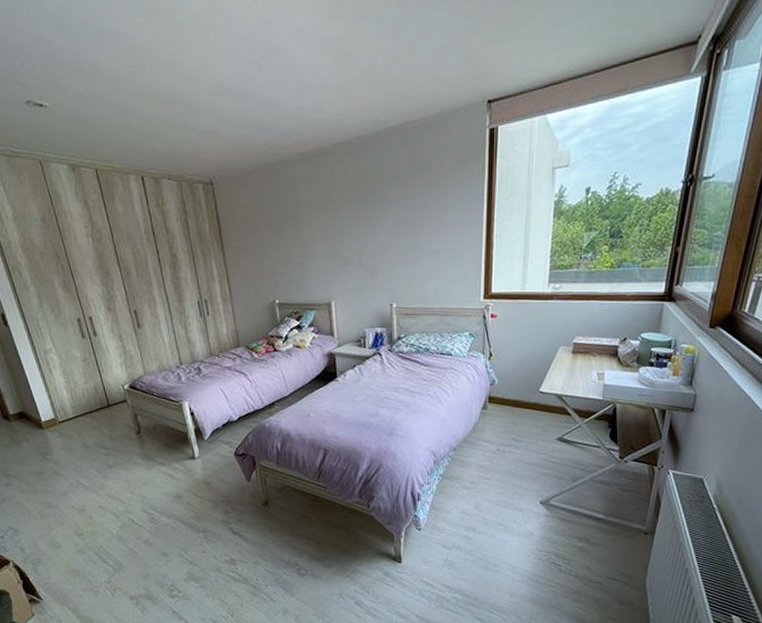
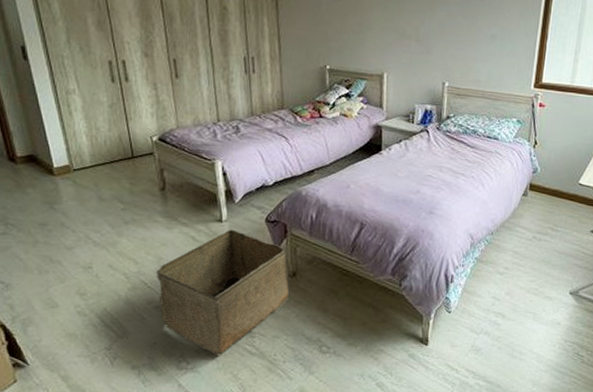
storage bin: none [141,465,264,584] -> present [155,229,289,356]

